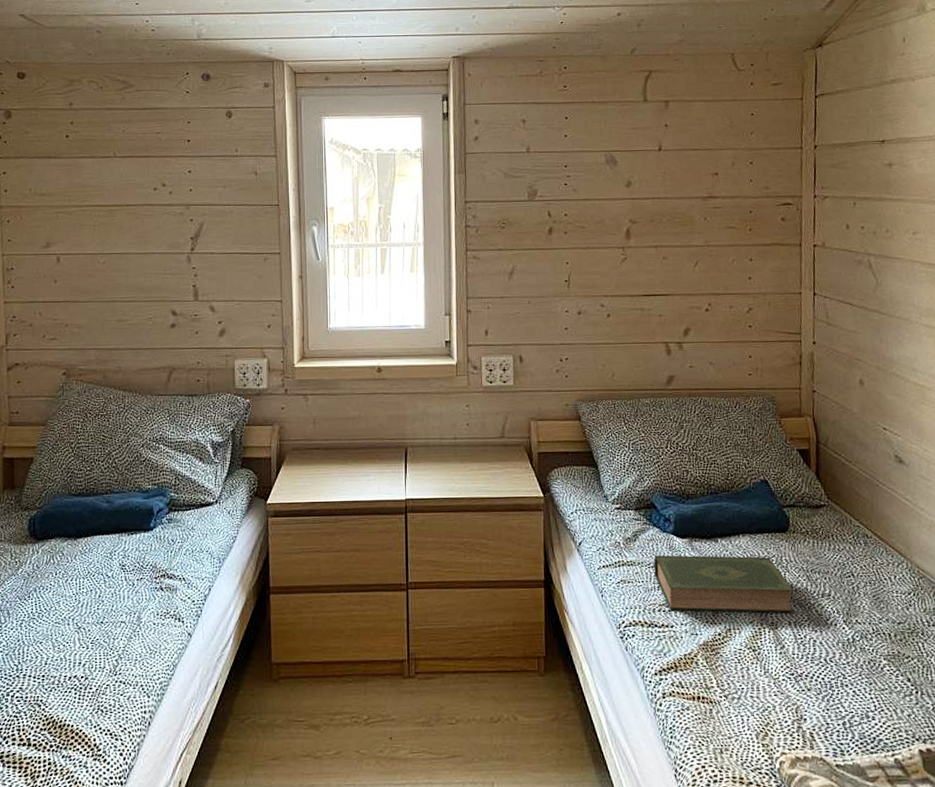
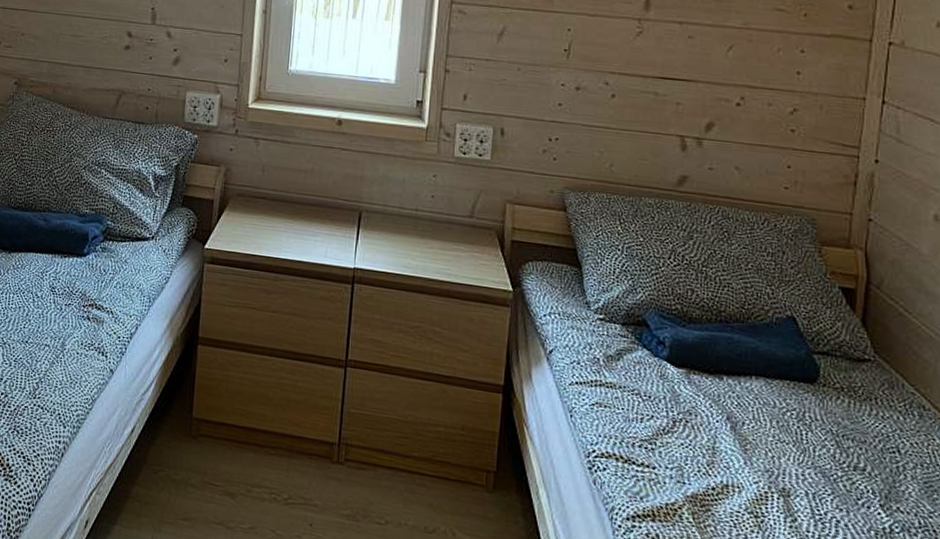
book: present [653,555,795,613] -> none [638,381,818,482]

